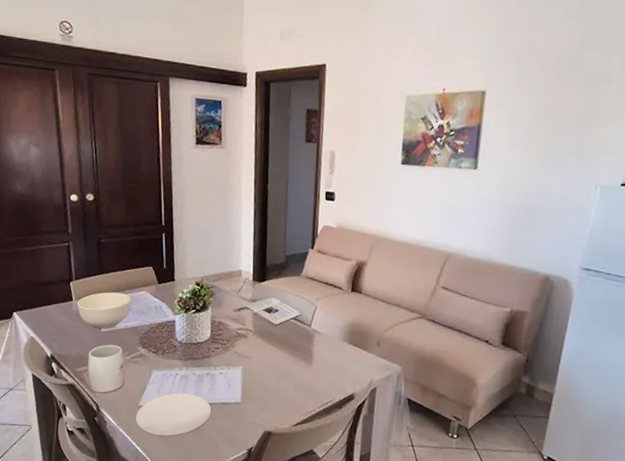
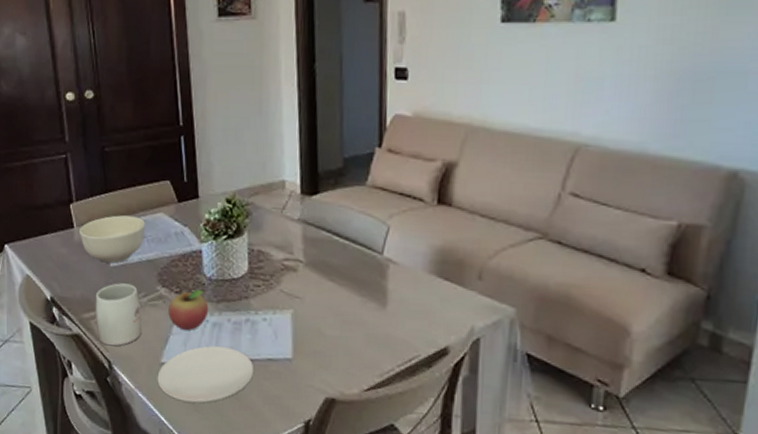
fruit: none [146,350,179,381] -> present [168,289,209,330]
magazine: present [232,297,302,326] -> none [276,216,369,255]

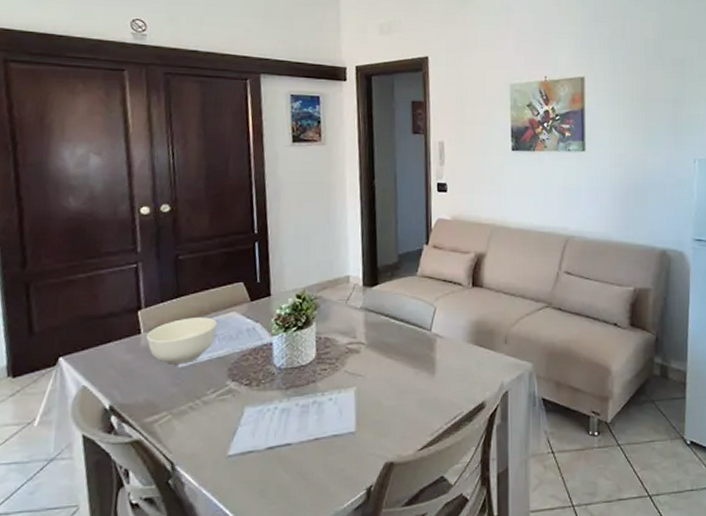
mug: present [95,283,141,347] -> none [159,382,210,447]
plate: present [157,345,255,404] -> none [223,430,321,491]
fruit: present [168,289,209,330] -> none [237,379,278,419]

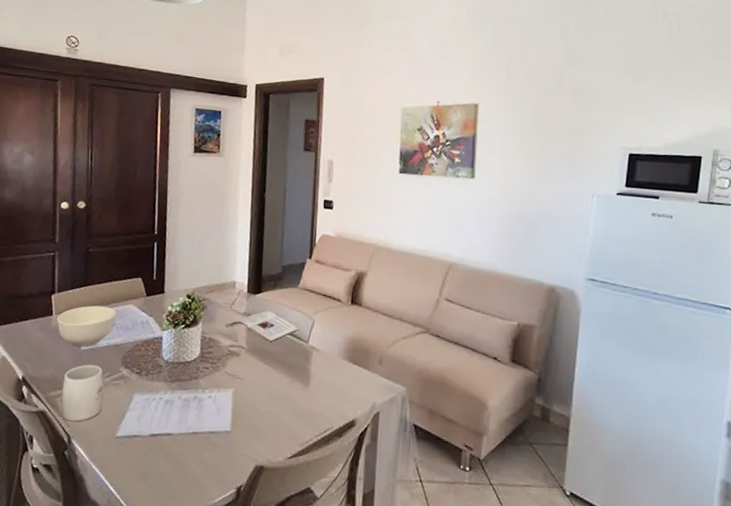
mug: none [159,382,210,447] -> present [61,364,104,422]
magazine: none [341,303,420,335] -> present [225,311,299,343]

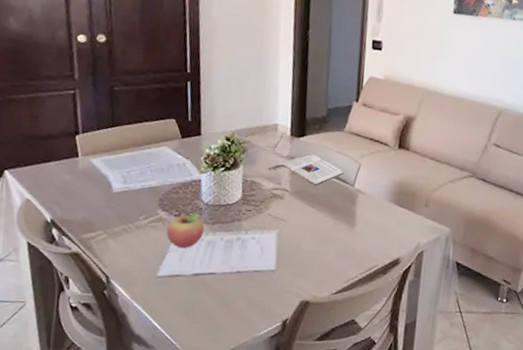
bowl: present [57,305,117,347] -> none [84,147,150,190]
mug: present [61,364,104,422] -> none [95,207,141,263]
fruit: none [127,370,164,407] -> present [167,213,205,248]

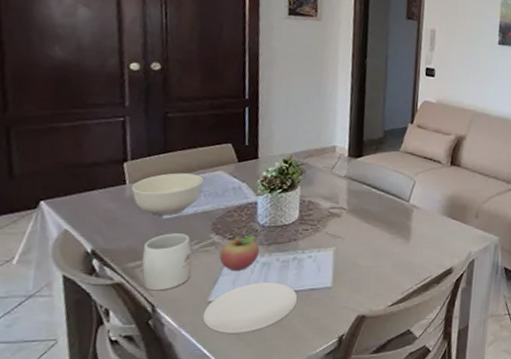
bowl: none [84,147,150,190] -> present [132,173,205,216]
mug: none [95,207,141,263] -> present [141,233,192,291]
plate: none [152,260,242,310] -> present [202,282,298,334]
magazine: present [267,154,344,186] -> none [325,173,400,203]

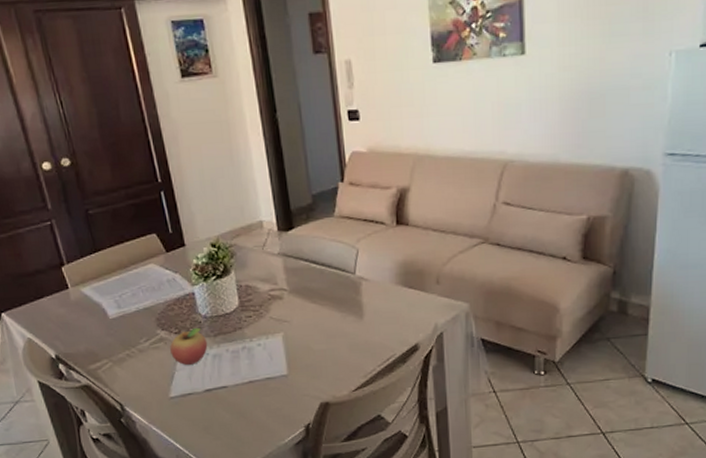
bowl: present [132,173,205,216] -> none [74,270,139,316]
mug: present [141,233,192,291] -> none [99,332,148,391]
plate: present [202,282,298,334] -> none [167,374,256,428]

